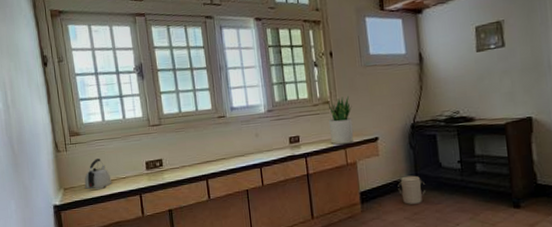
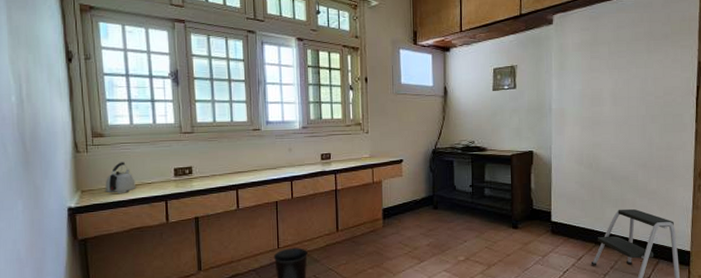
planter: present [328,96,354,145] -> none [359,120,382,164]
bucket: present [398,175,425,204] -> none [417,196,440,222]

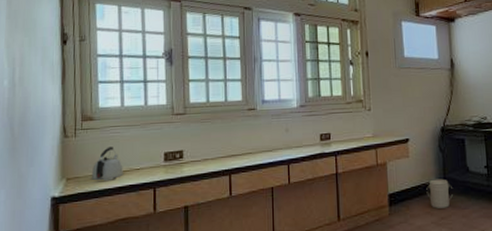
bucket: none [417,196,440,222] -> present [426,179,453,209]

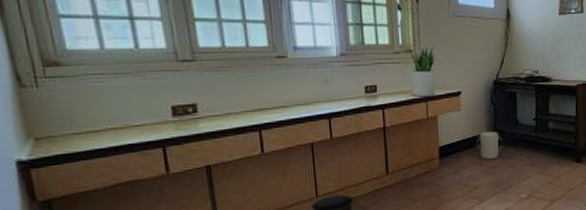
kettle: present [91,146,124,182] -> none [70,99,119,141]
planter: none [360,96,385,144] -> present [410,46,437,97]

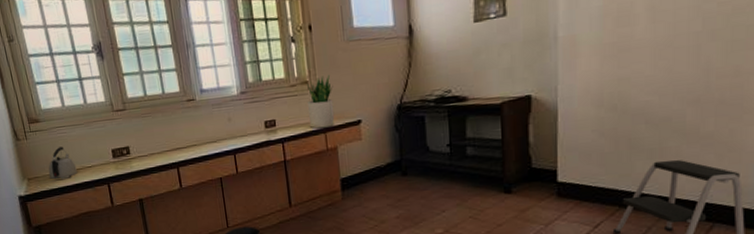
kettle: none [70,99,119,141] -> present [48,146,78,180]
bucket: present [477,131,502,159] -> none [381,160,411,191]

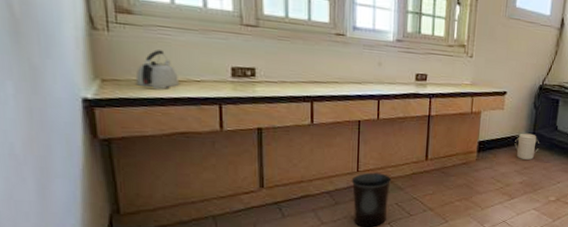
planter: present [307,75,335,129] -> none [459,43,488,93]
bucket: none [381,160,411,191] -> present [515,133,539,160]

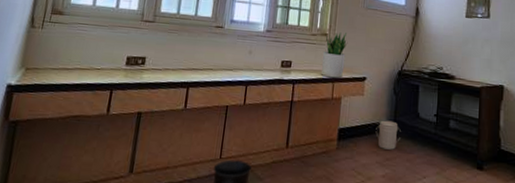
kettle: present [135,50,180,90] -> none [50,43,84,77]
planter: none [459,43,488,93] -> present [320,32,348,78]

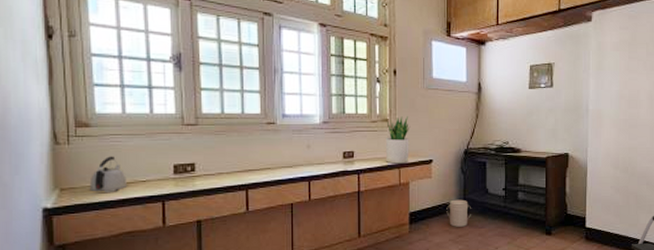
kettle: none [50,43,84,77] -> present [89,156,128,194]

